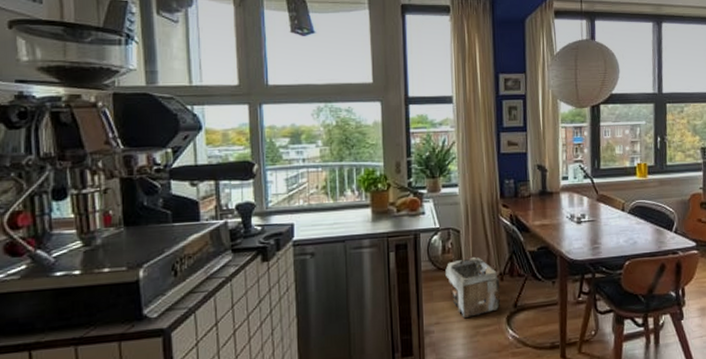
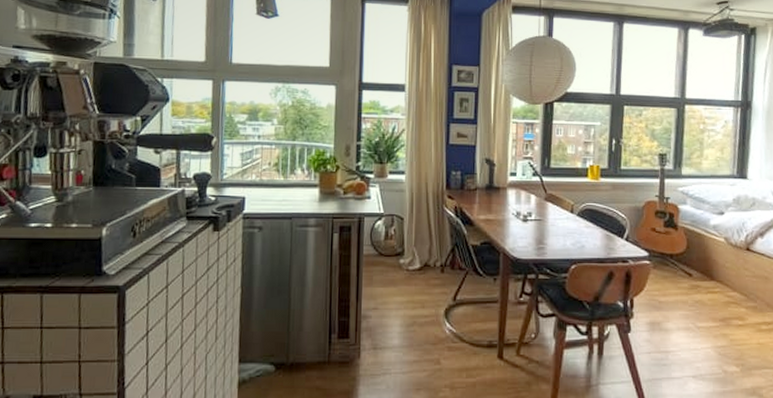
storage bin: present [445,256,501,319] -> none [386,245,441,307]

